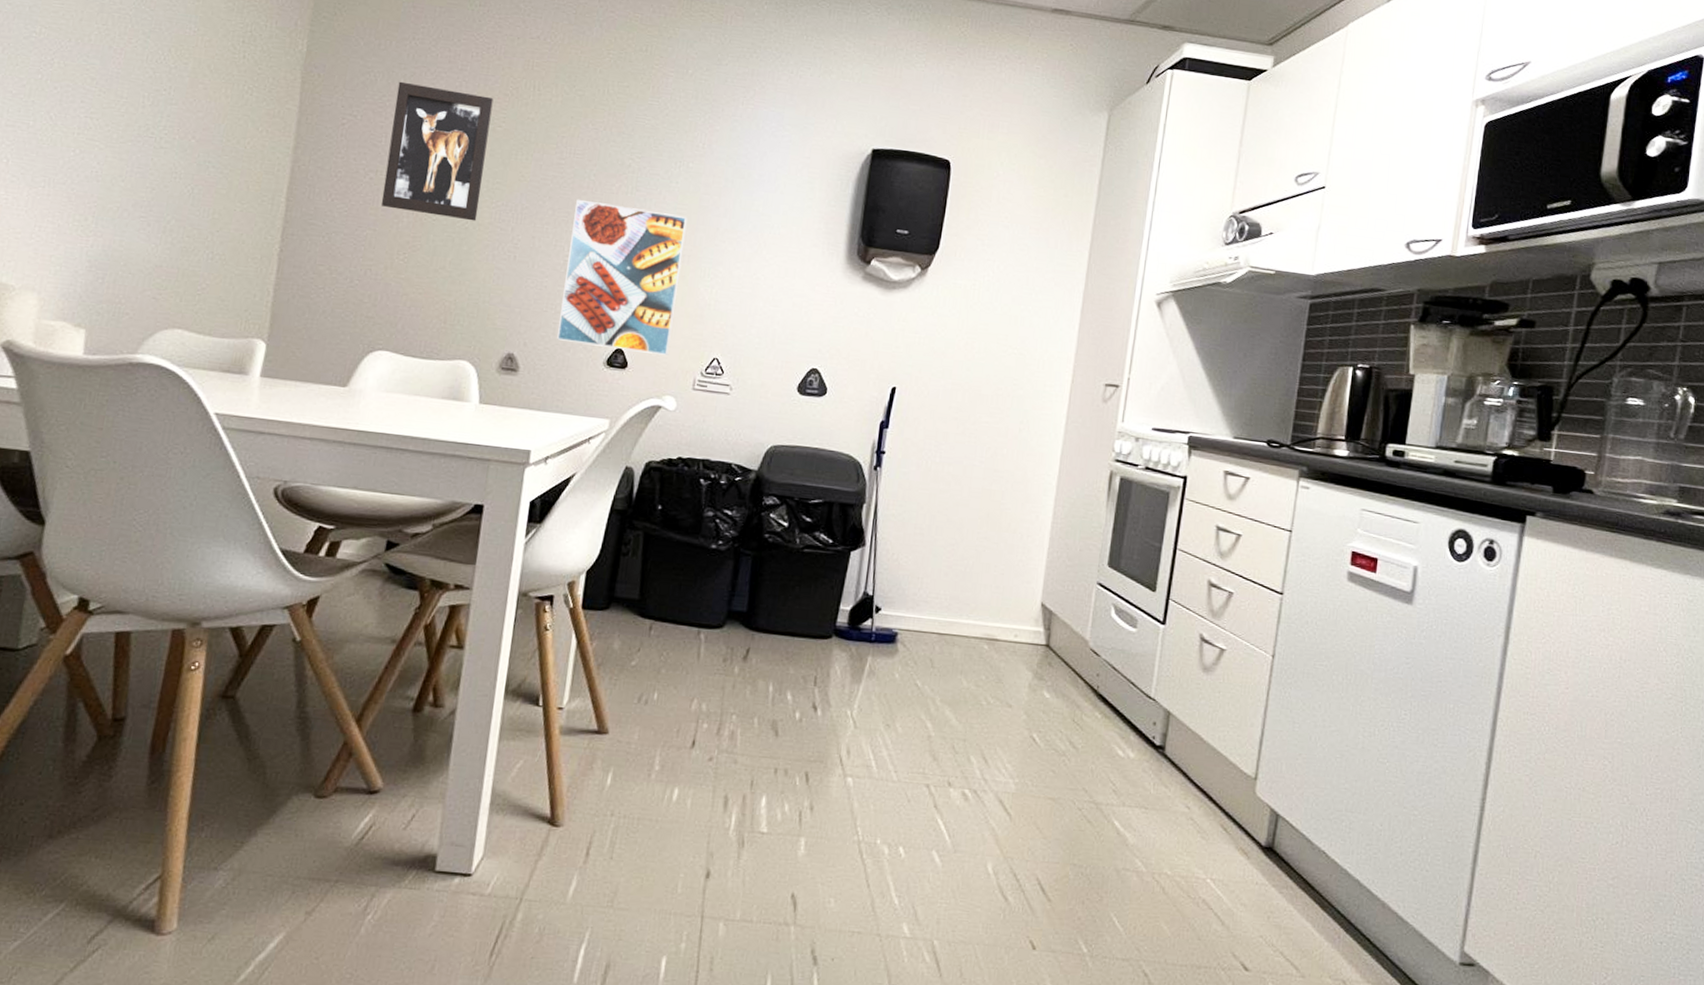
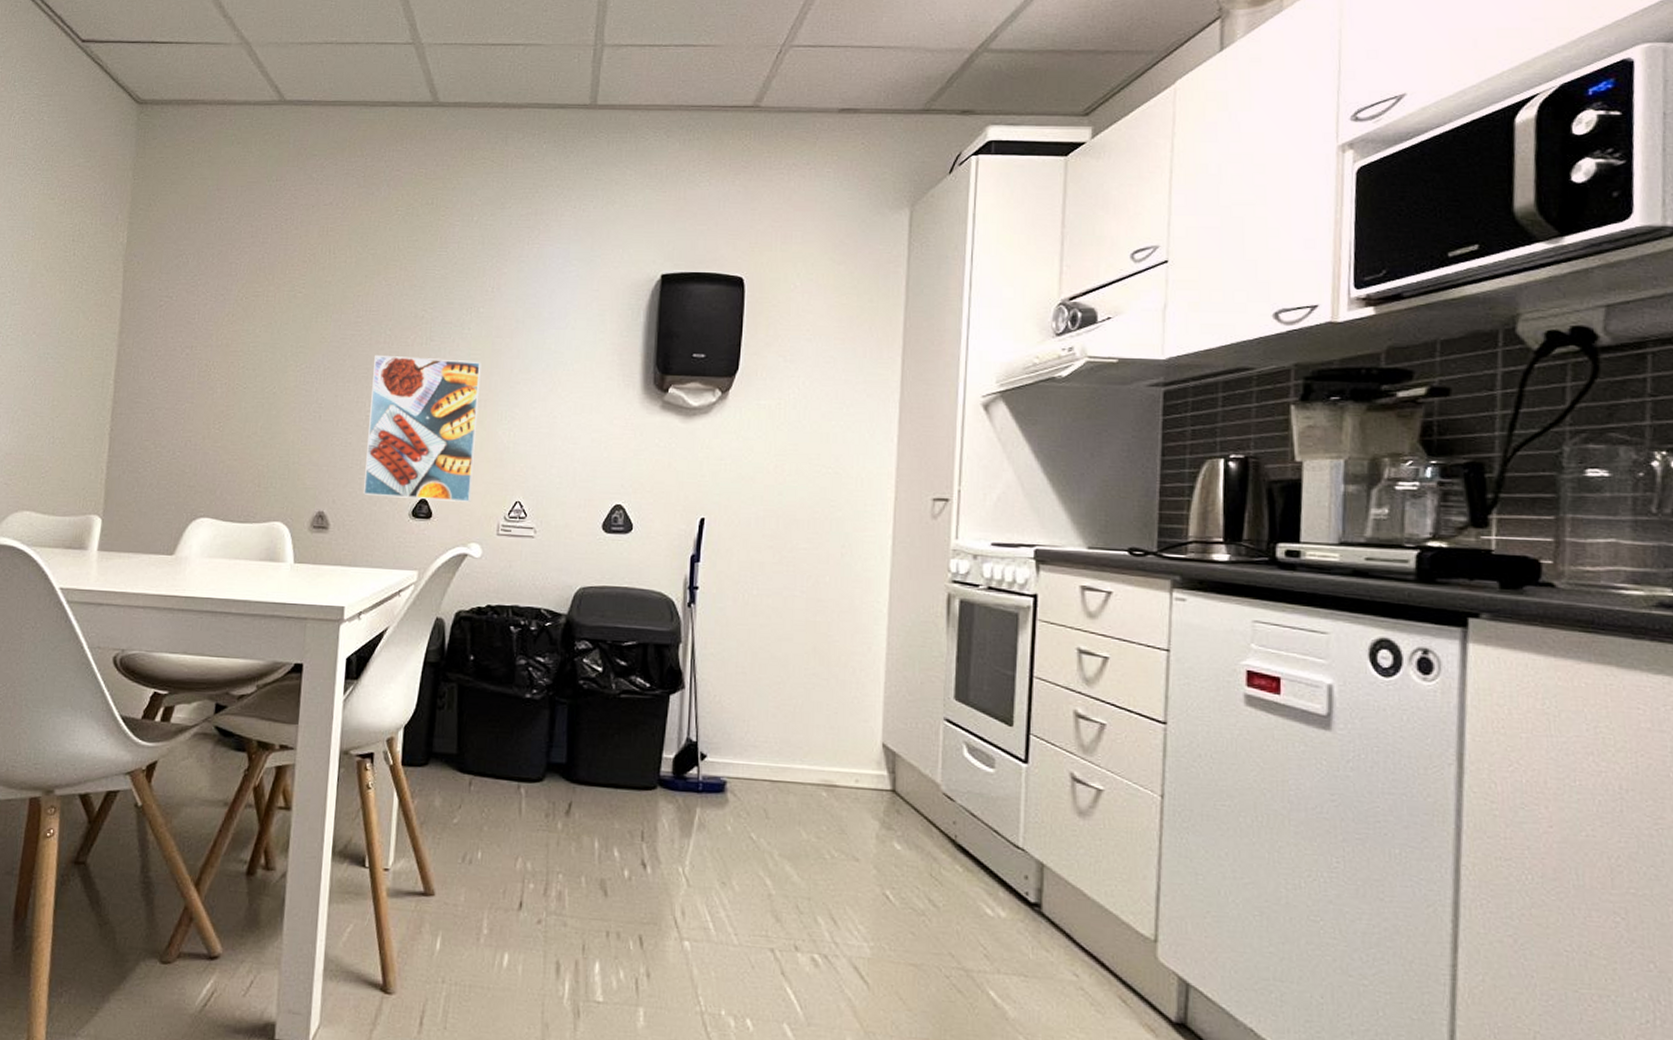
wall art: present [381,81,494,221] -> none [197,260,293,386]

